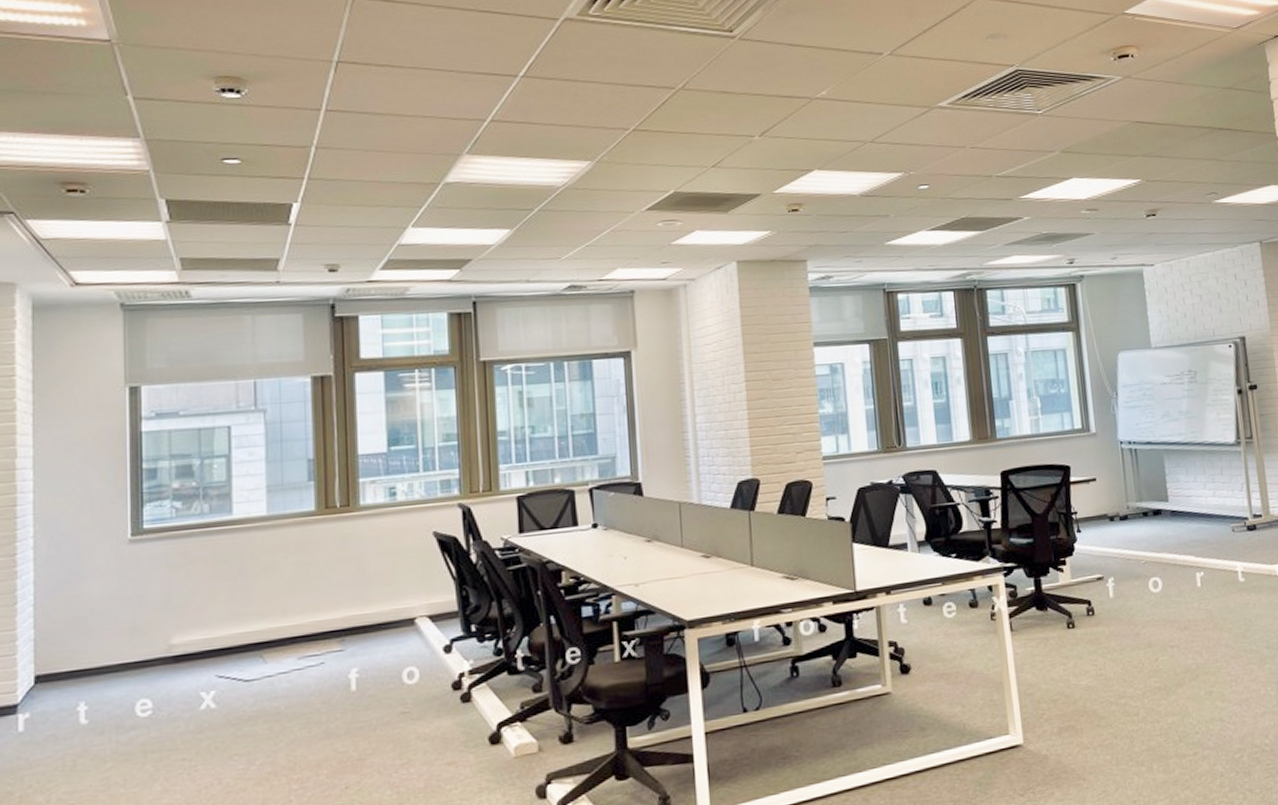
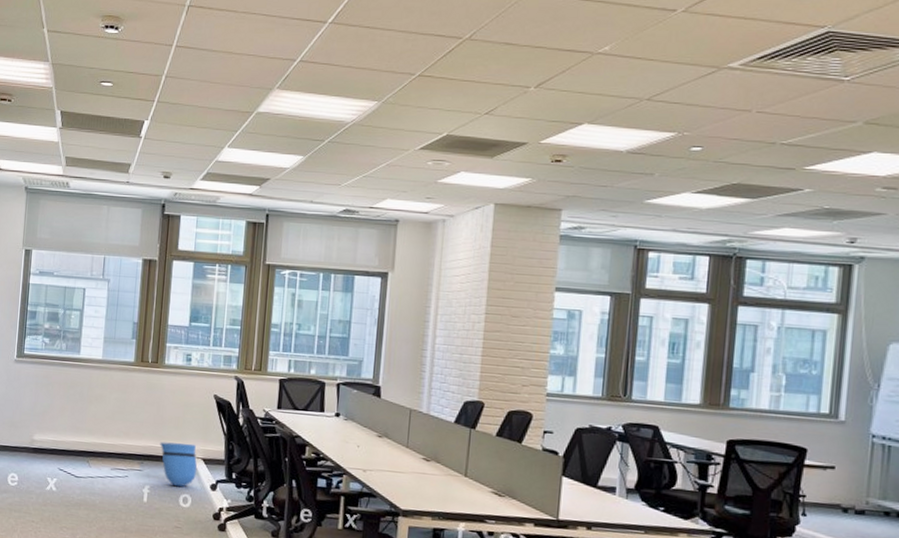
sun visor: none [366,599,423,661] -> present [160,441,198,487]

